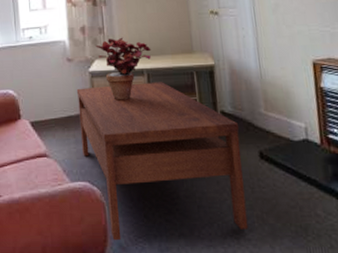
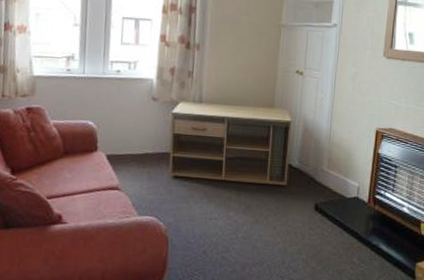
coffee table: present [76,82,249,241] -> none [154,127,302,272]
potted plant: present [95,37,151,101] -> none [182,83,235,145]

